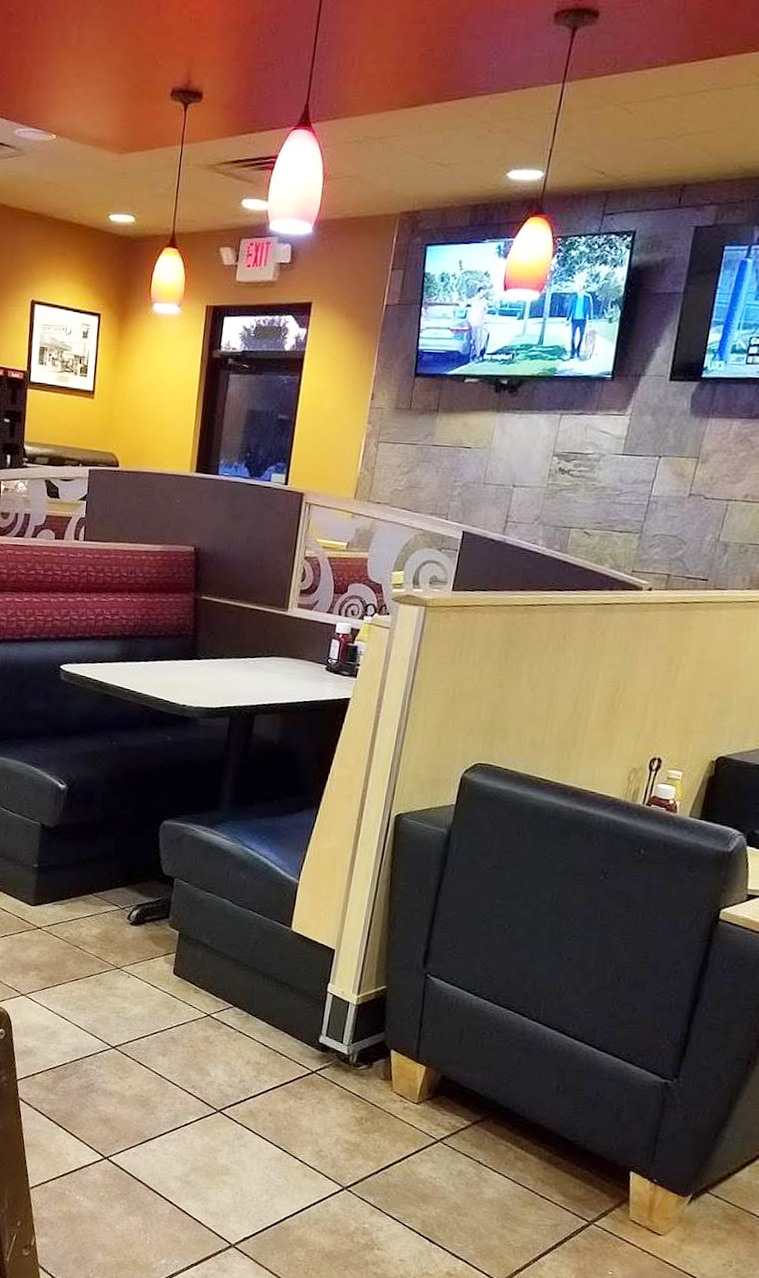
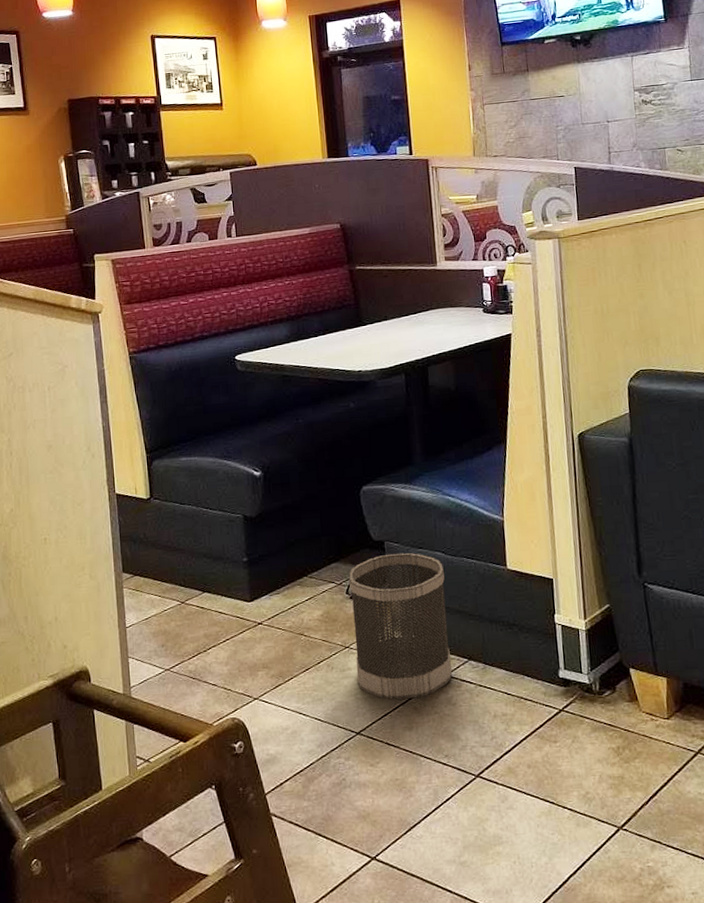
wastebasket: none [122,890,228,1030] -> present [349,552,453,700]

